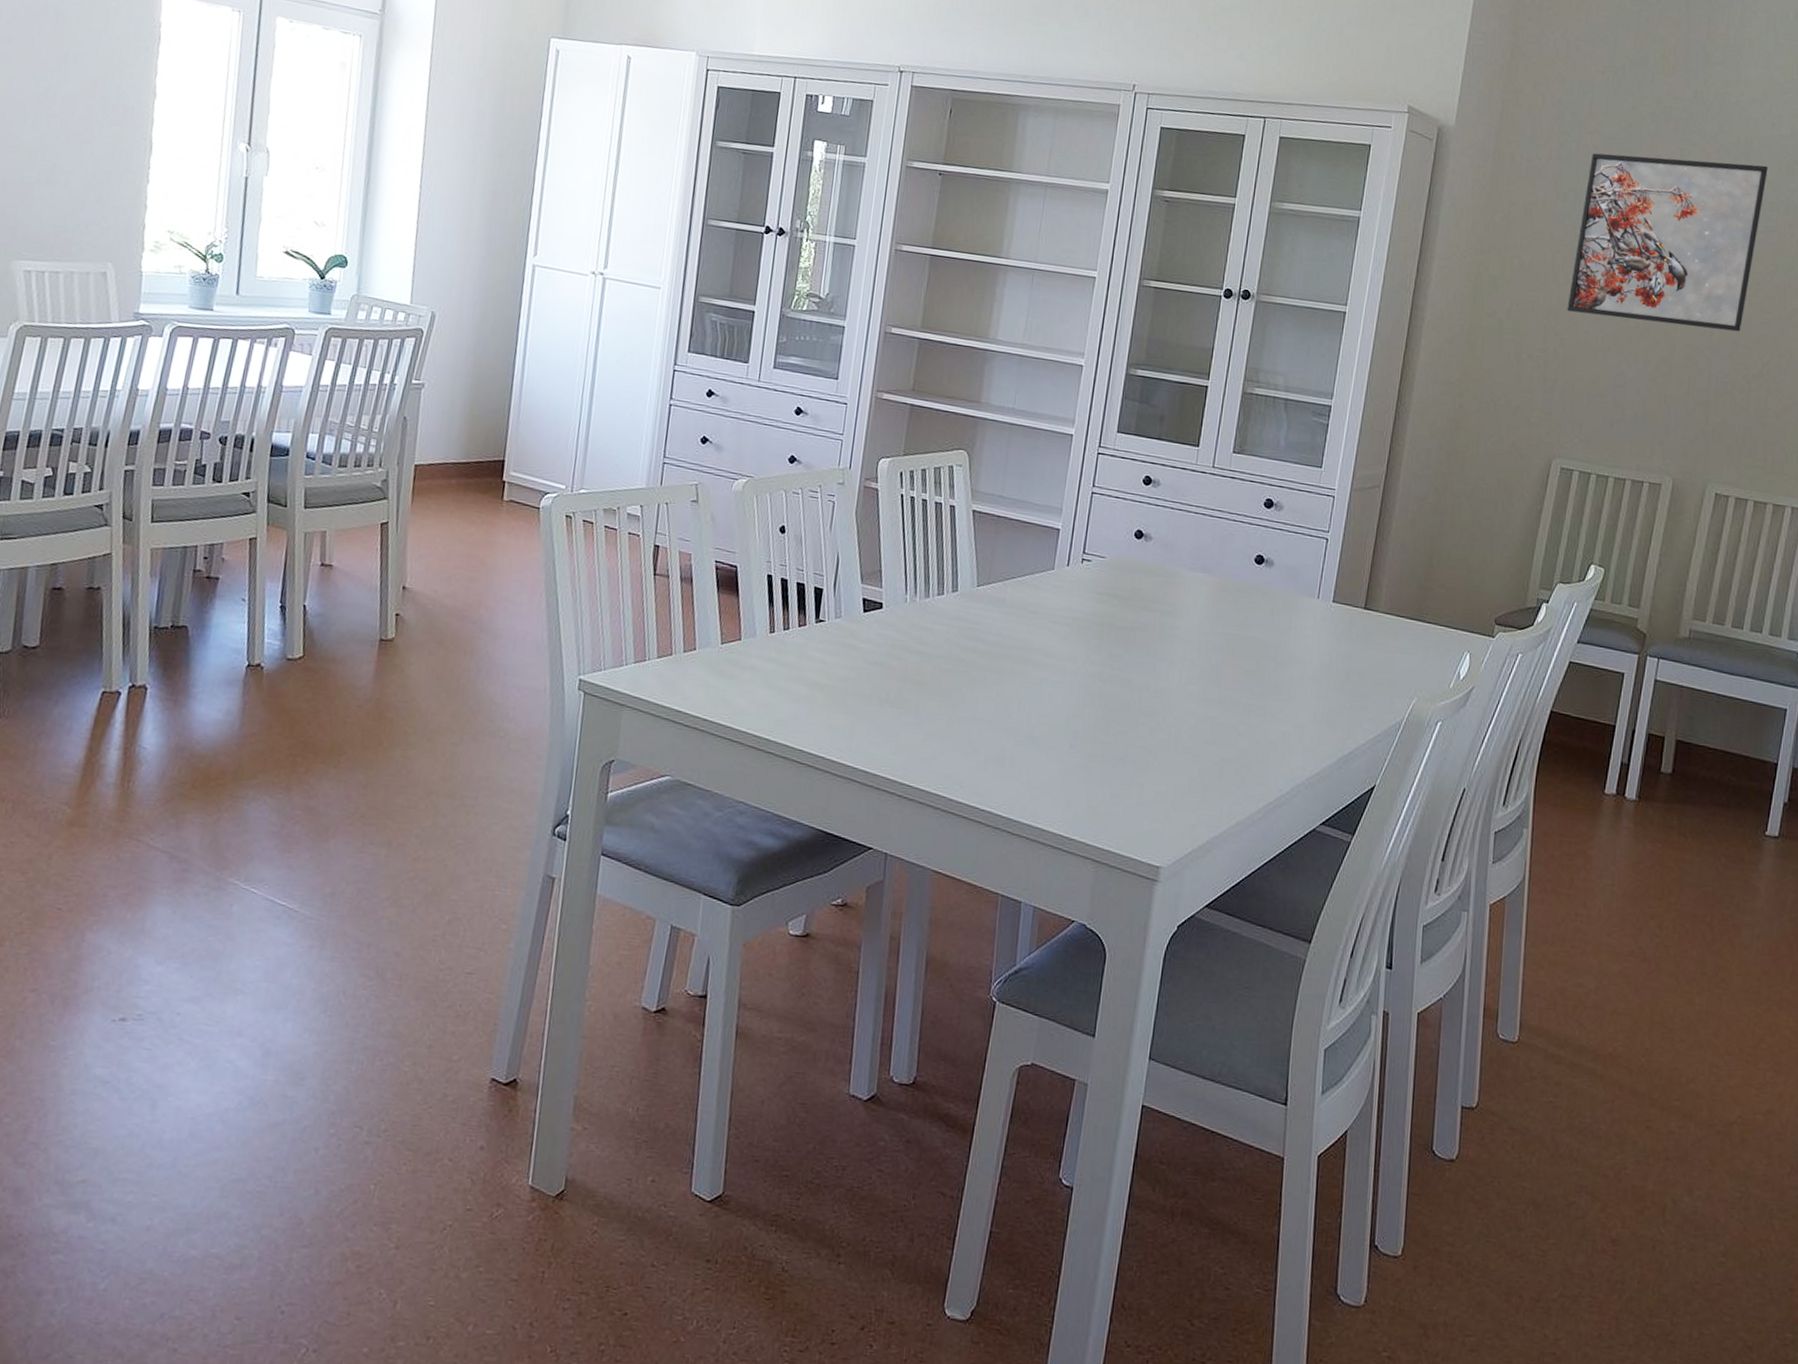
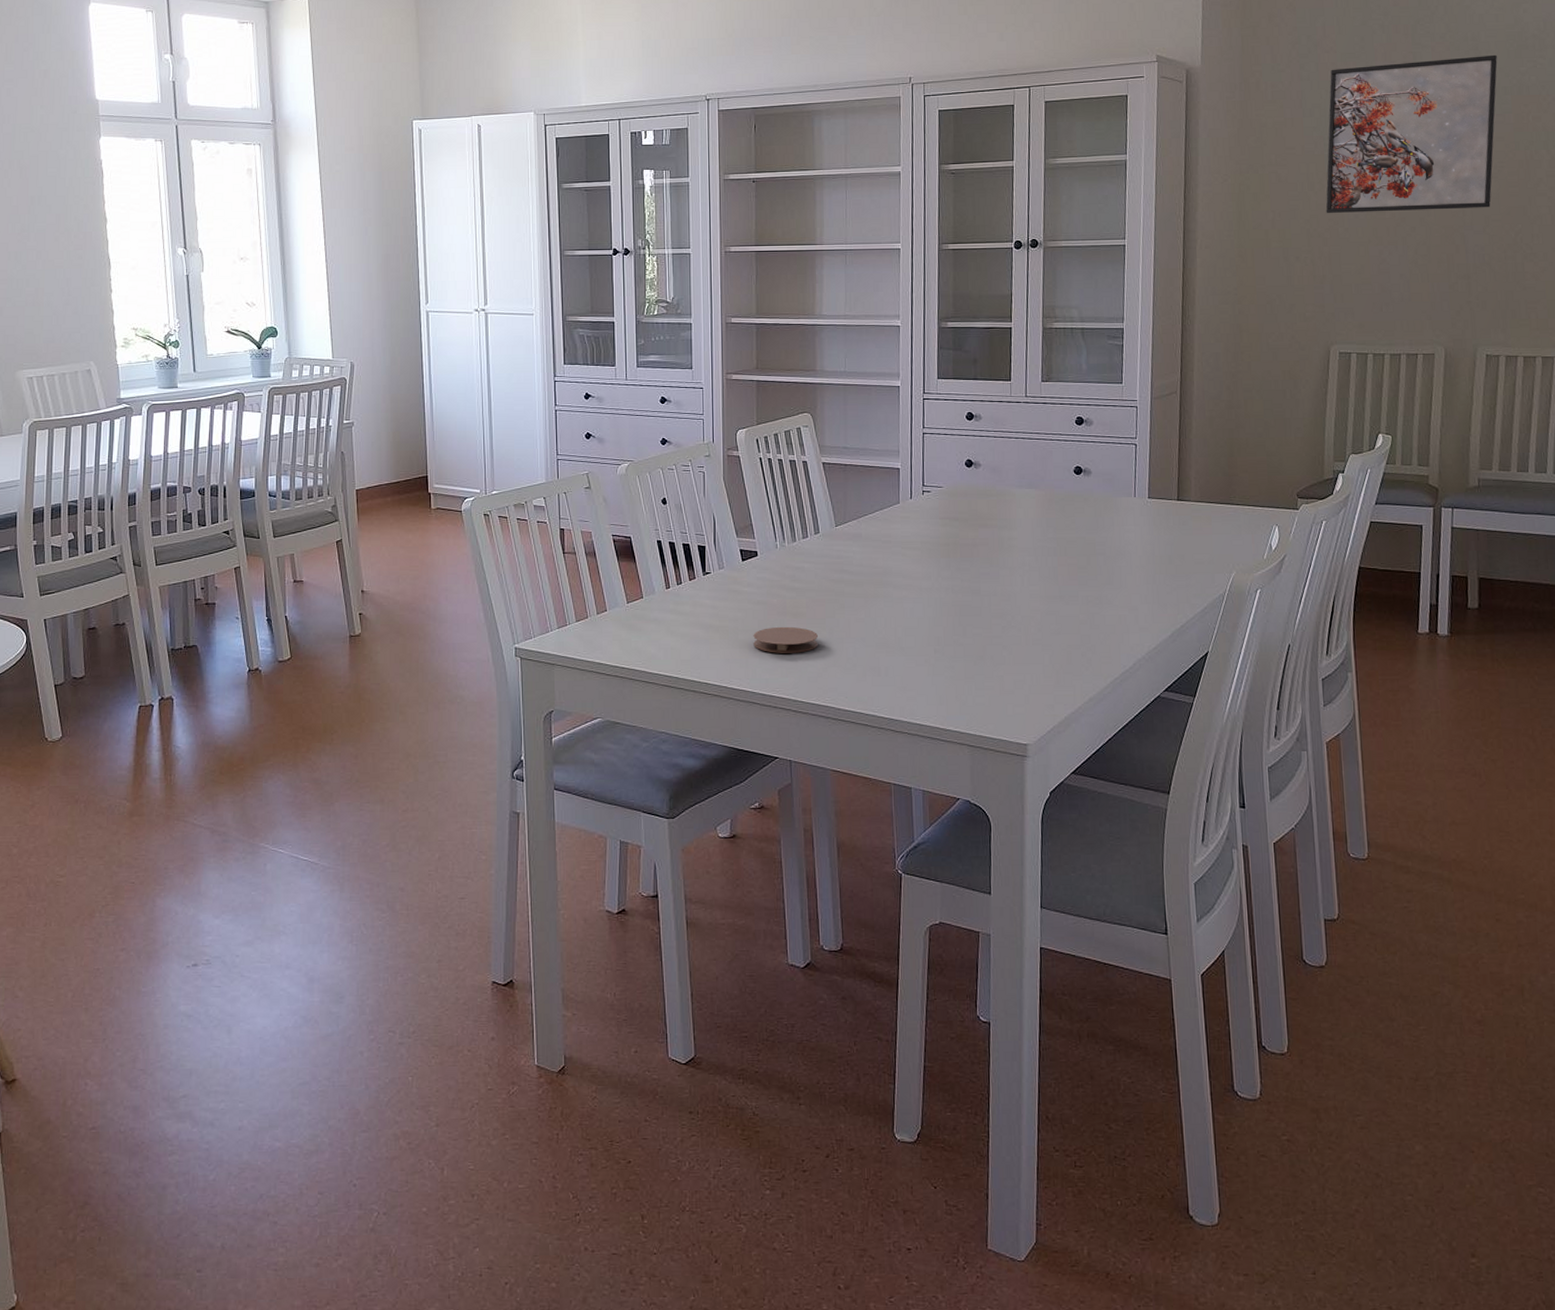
coaster: none [862,694,939,729] -> present [753,626,818,653]

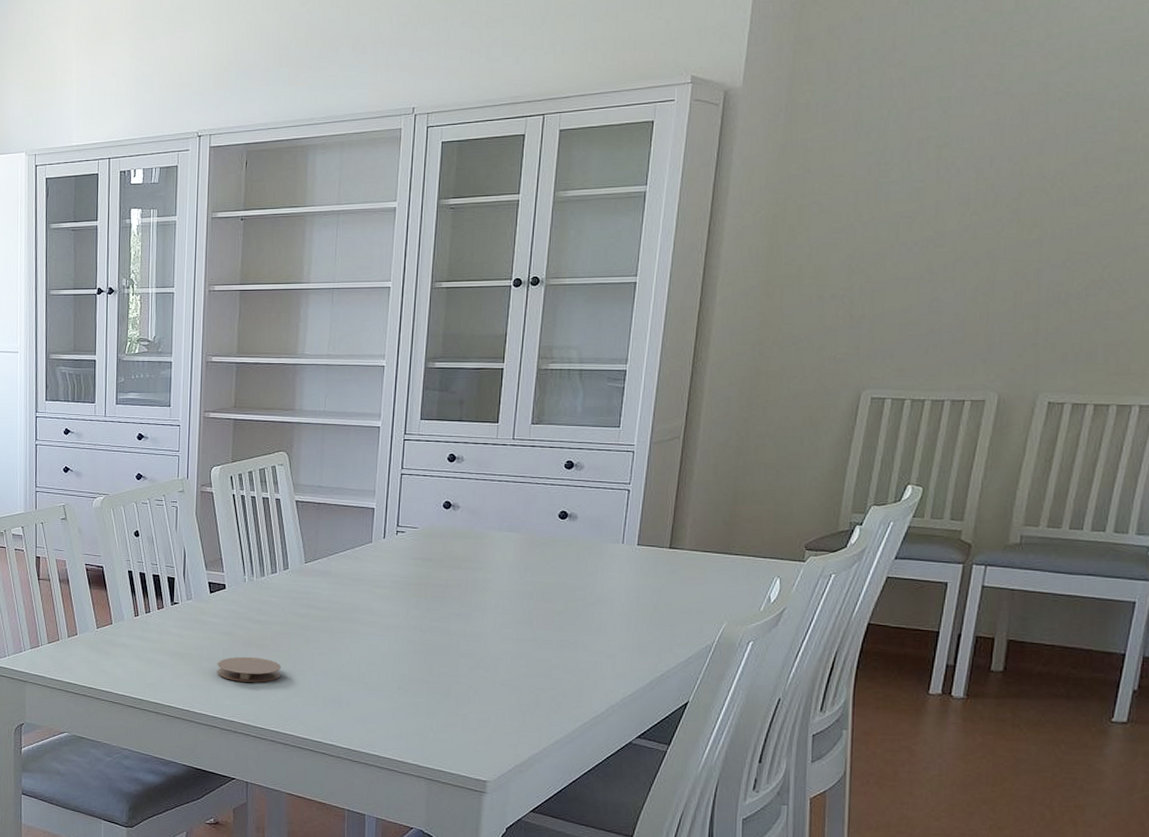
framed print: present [1325,54,1498,213] -> none [873,63,1107,246]

